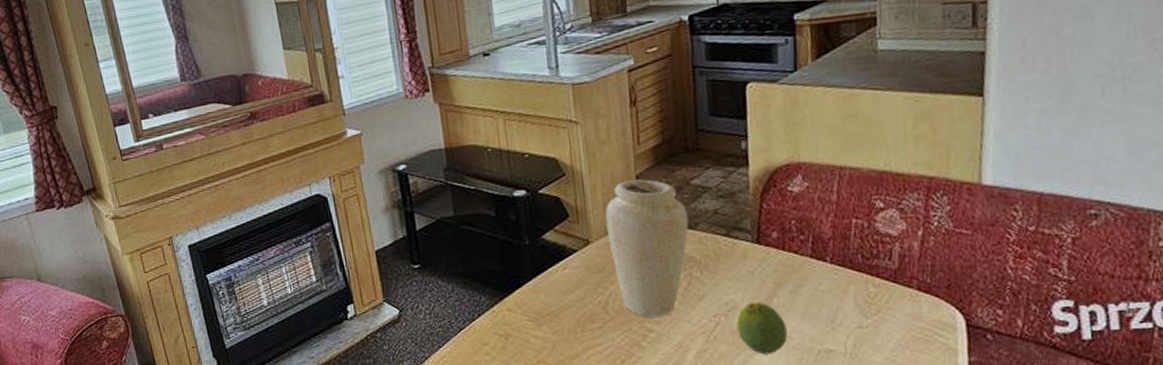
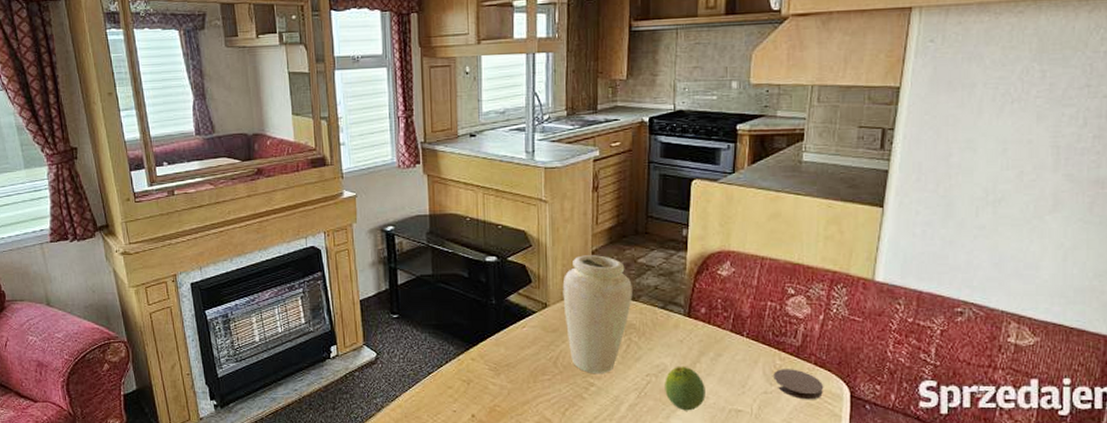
coaster: none [868,296,932,333] -> present [773,369,824,400]

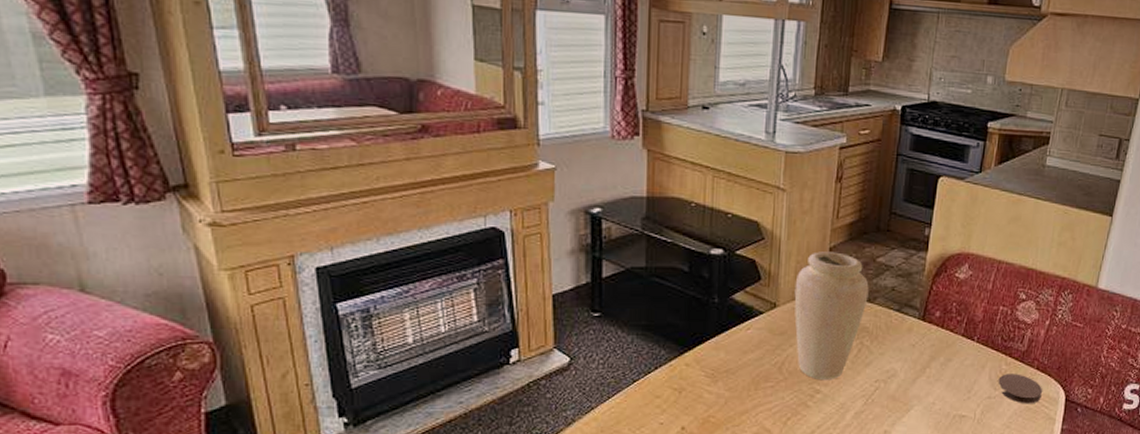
fruit: present [665,366,705,411] -> none [892,371,933,418]

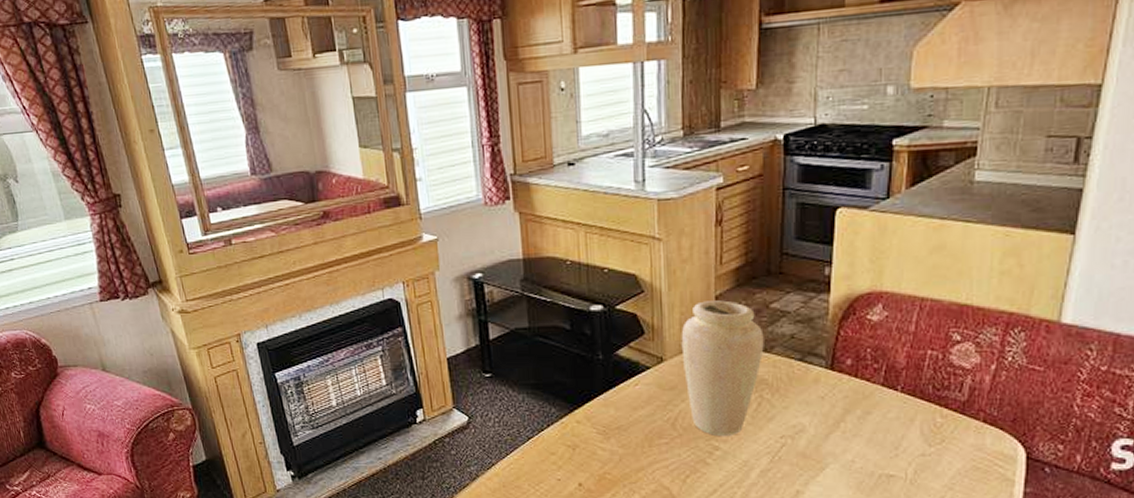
coaster: present [998,374,1043,404] -> none [933,427,995,463]

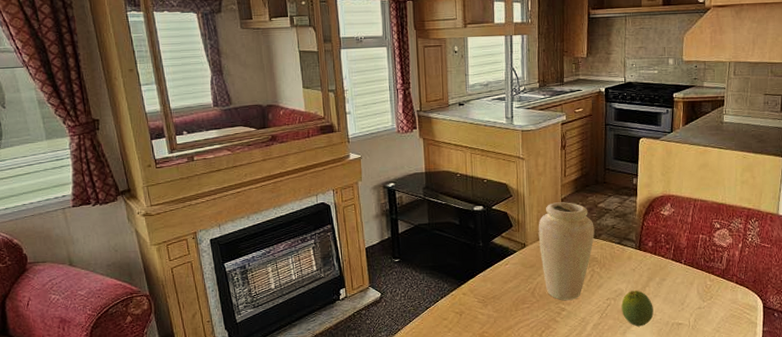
fruit: none [802,426,851,477] -> present [621,290,654,327]

